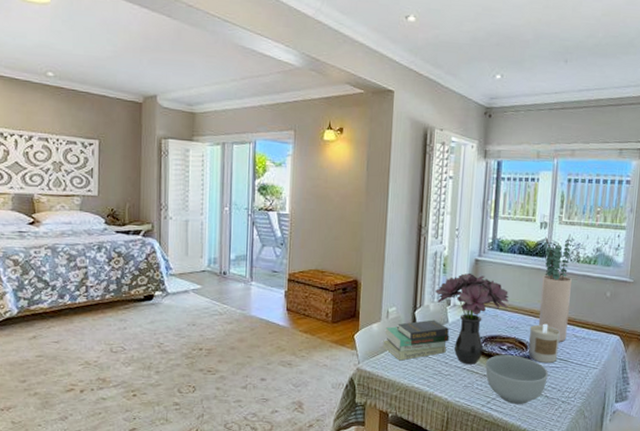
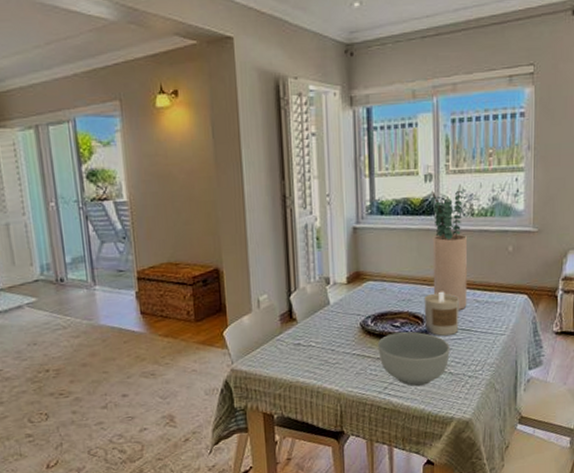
books: present [383,319,450,361] -> none [257,303,333,354]
flower arrangement: present [435,273,509,365] -> none [311,245,397,349]

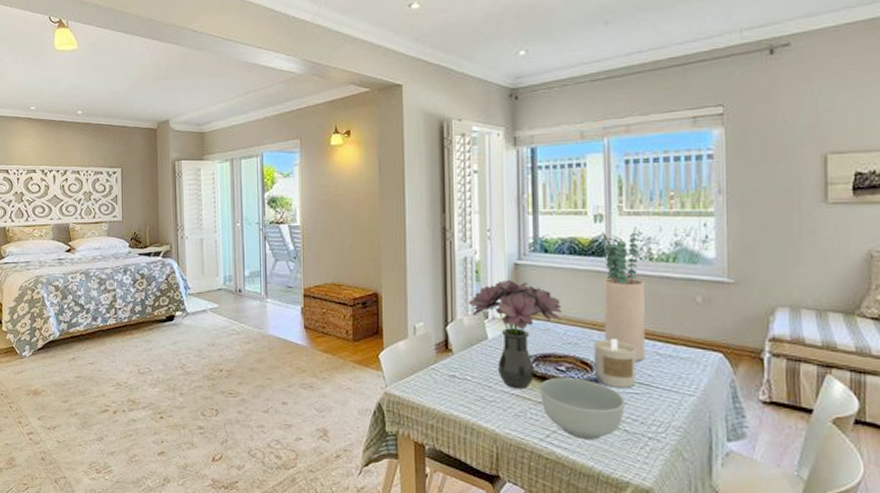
flower arrangement: none [311,245,397,349] -> present [469,281,562,389]

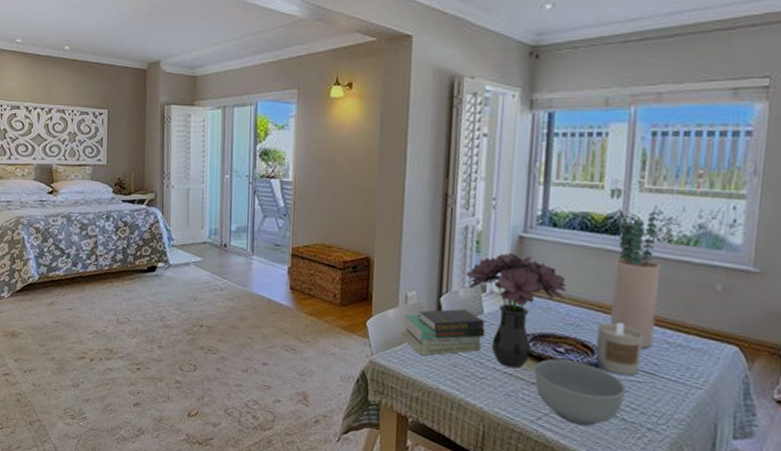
books: none [412,336,491,384] -> present [400,308,485,356]

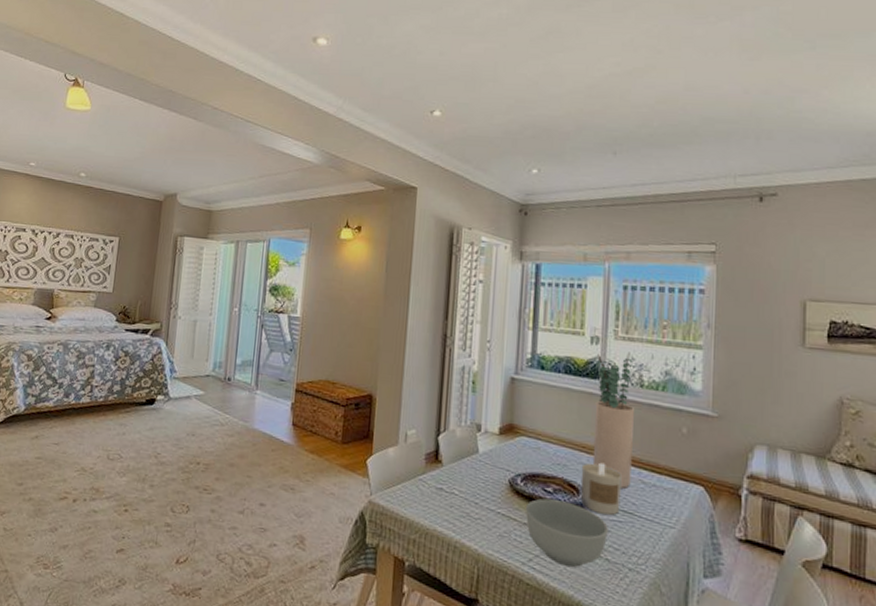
books: present [400,308,485,356] -> none [399,447,480,496]
flower arrangement: present [466,253,567,368] -> none [463,393,554,509]

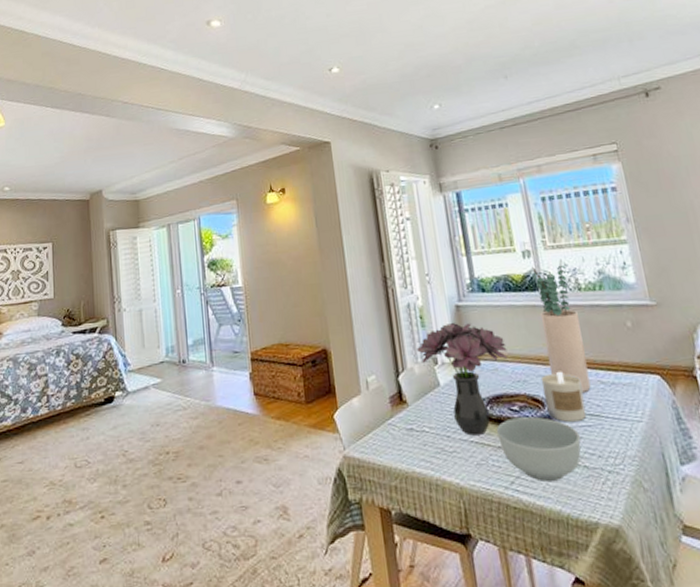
flower arrangement: none [463,393,554,509] -> present [417,323,508,436]

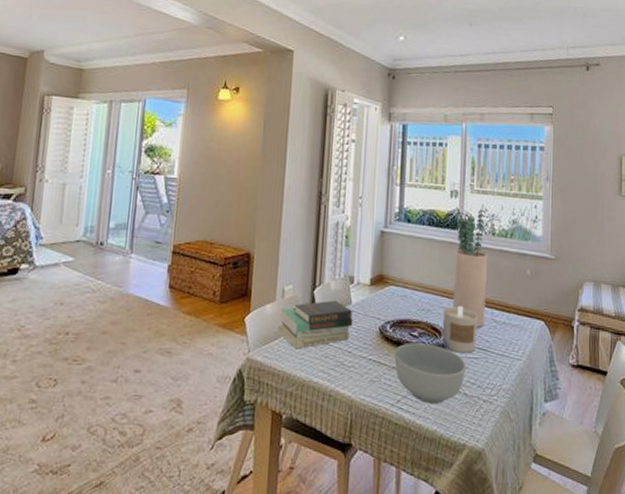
books: none [367,384,446,440] -> present [277,300,353,349]
flower arrangement: present [417,323,508,436] -> none [337,247,419,354]

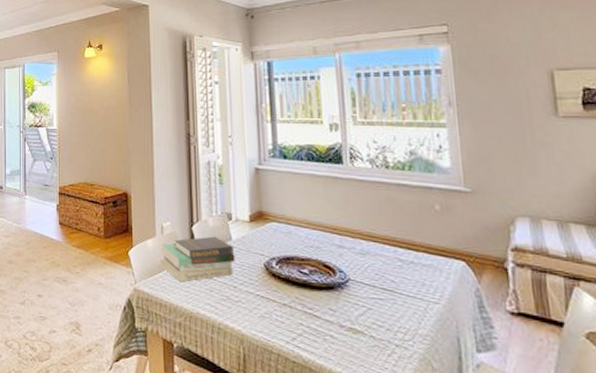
bowl: present [393,343,466,404] -> none [283,280,370,345]
candle: present [442,307,477,353] -> none [334,244,379,293]
vase: present [452,204,488,329] -> none [338,135,387,268]

